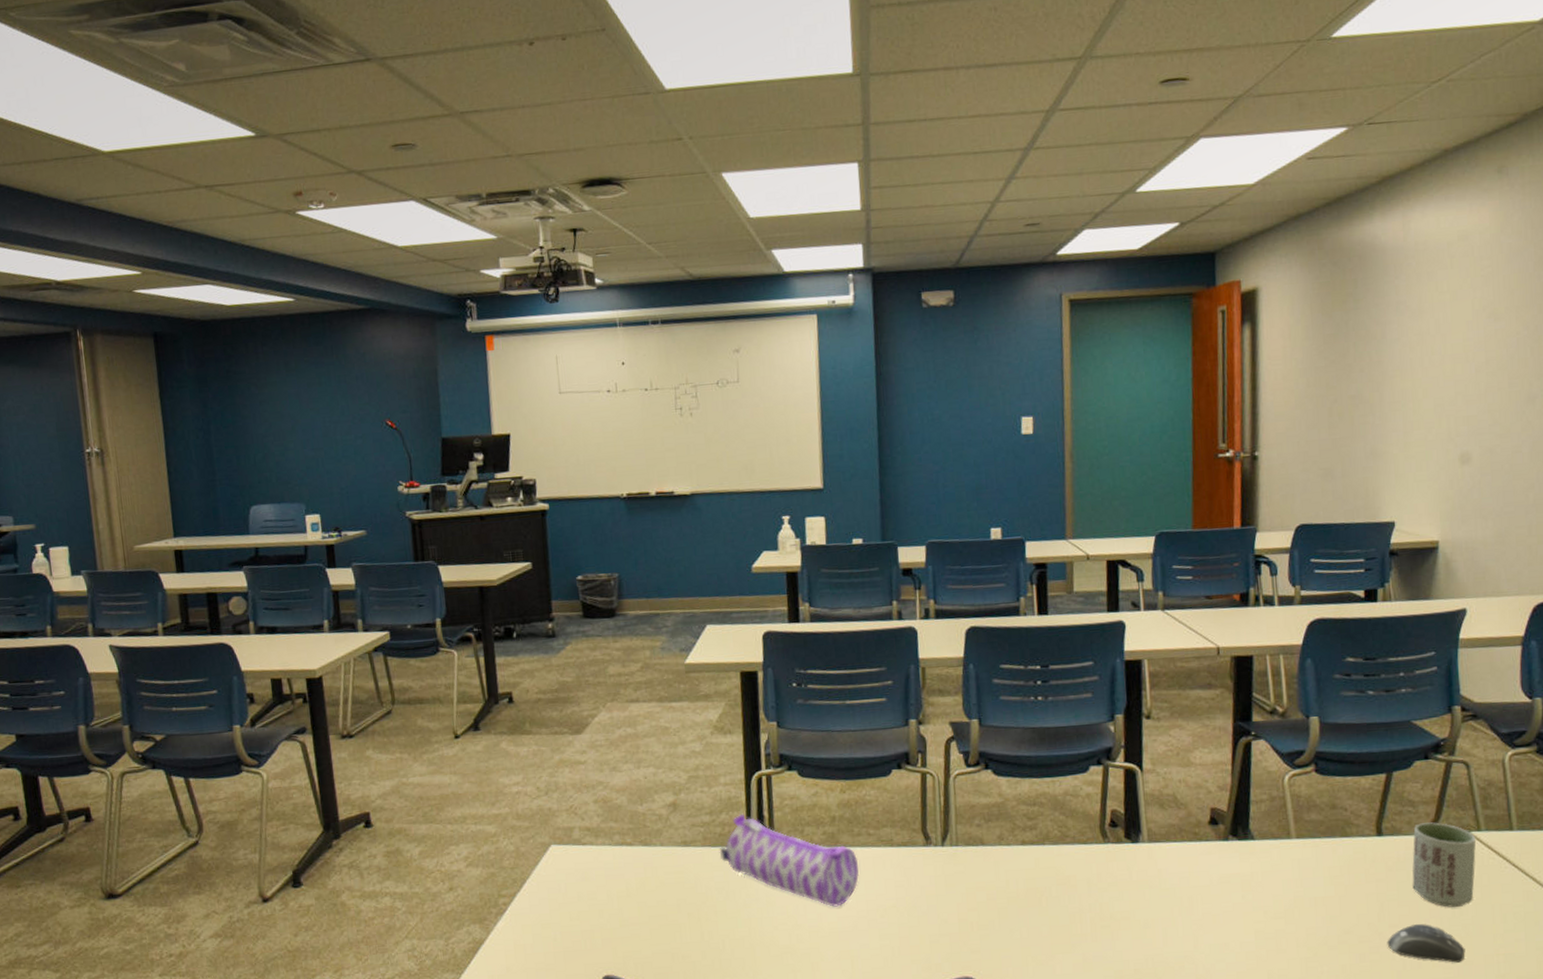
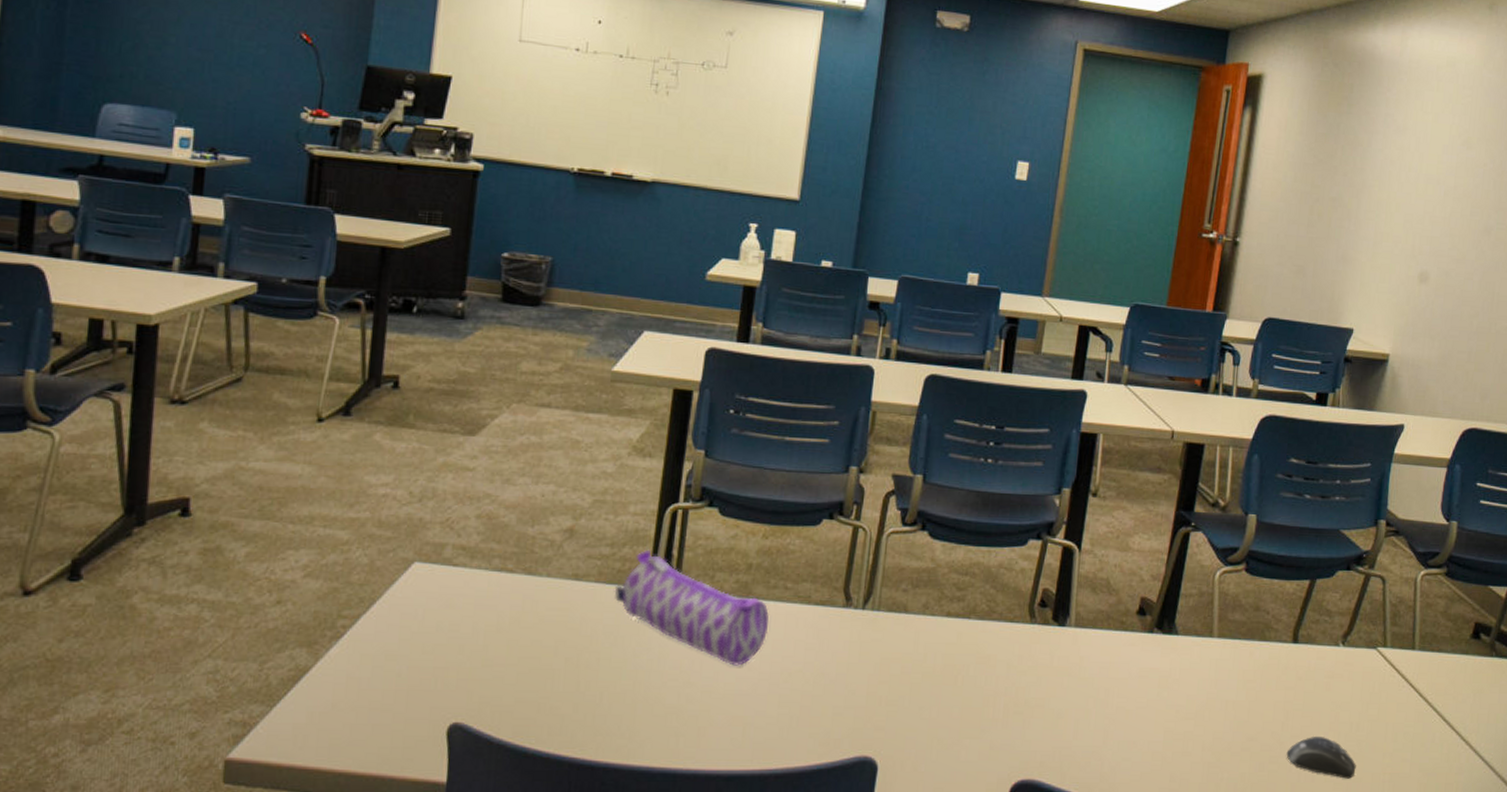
cup: present [1412,822,1477,908] -> none [1317,634,1382,723]

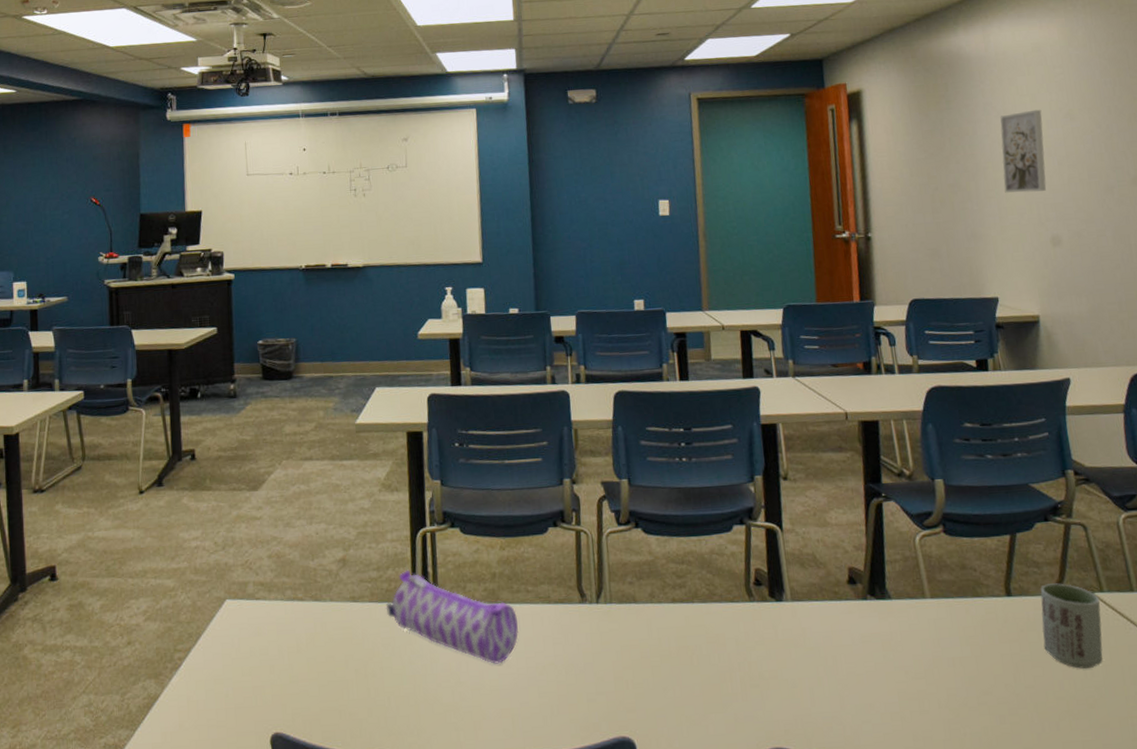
computer mouse: present [1286,737,1356,779] -> none [1024,685,1101,725]
cup: none [1317,634,1382,723] -> present [1040,583,1104,669]
wall art: none [1385,130,1441,221] -> present [1000,109,1047,193]

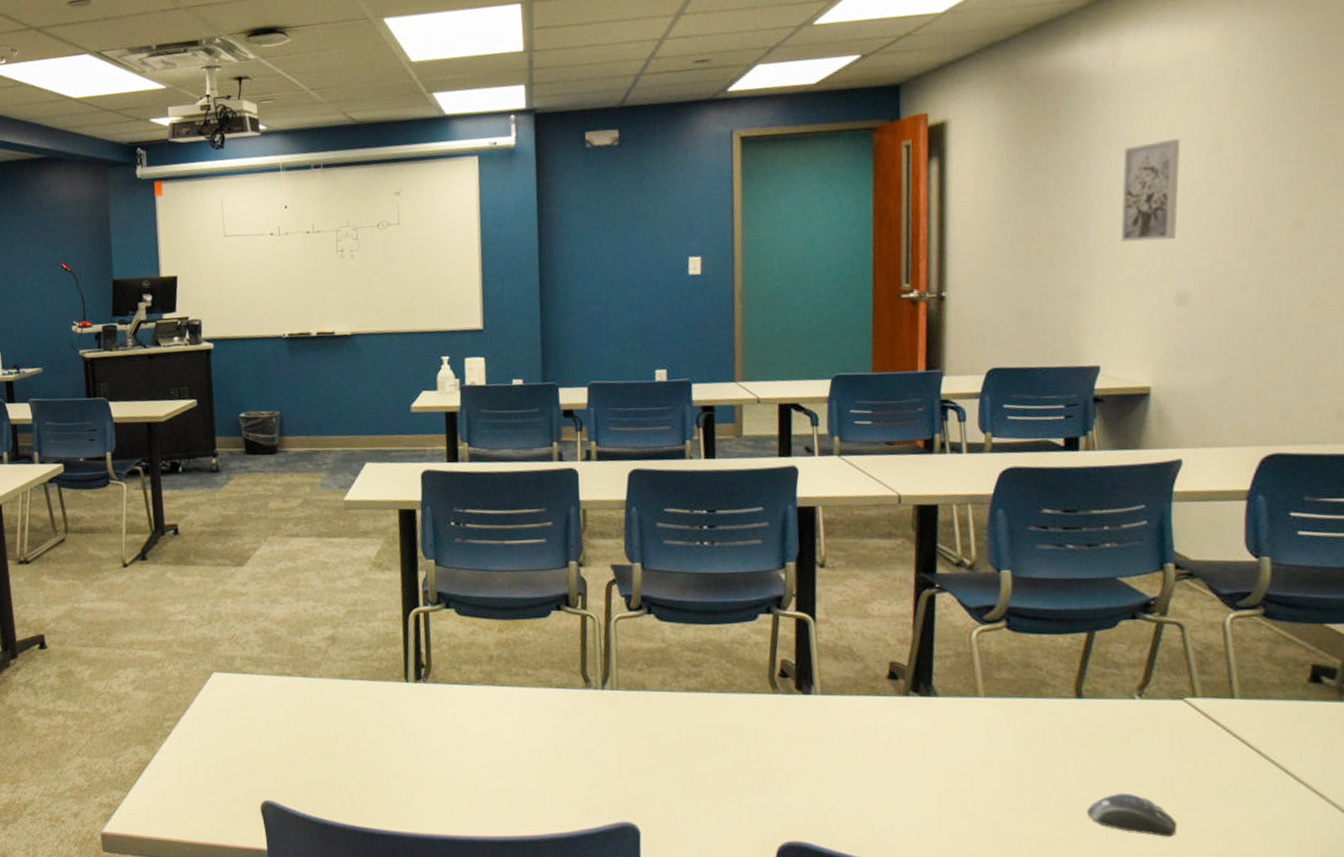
pencil case: present [385,569,518,664] -> none [376,649,516,745]
computer mouse: none [1024,685,1101,725] -> present [1086,794,1177,837]
cup: present [1040,583,1104,669] -> none [1116,686,1191,779]

